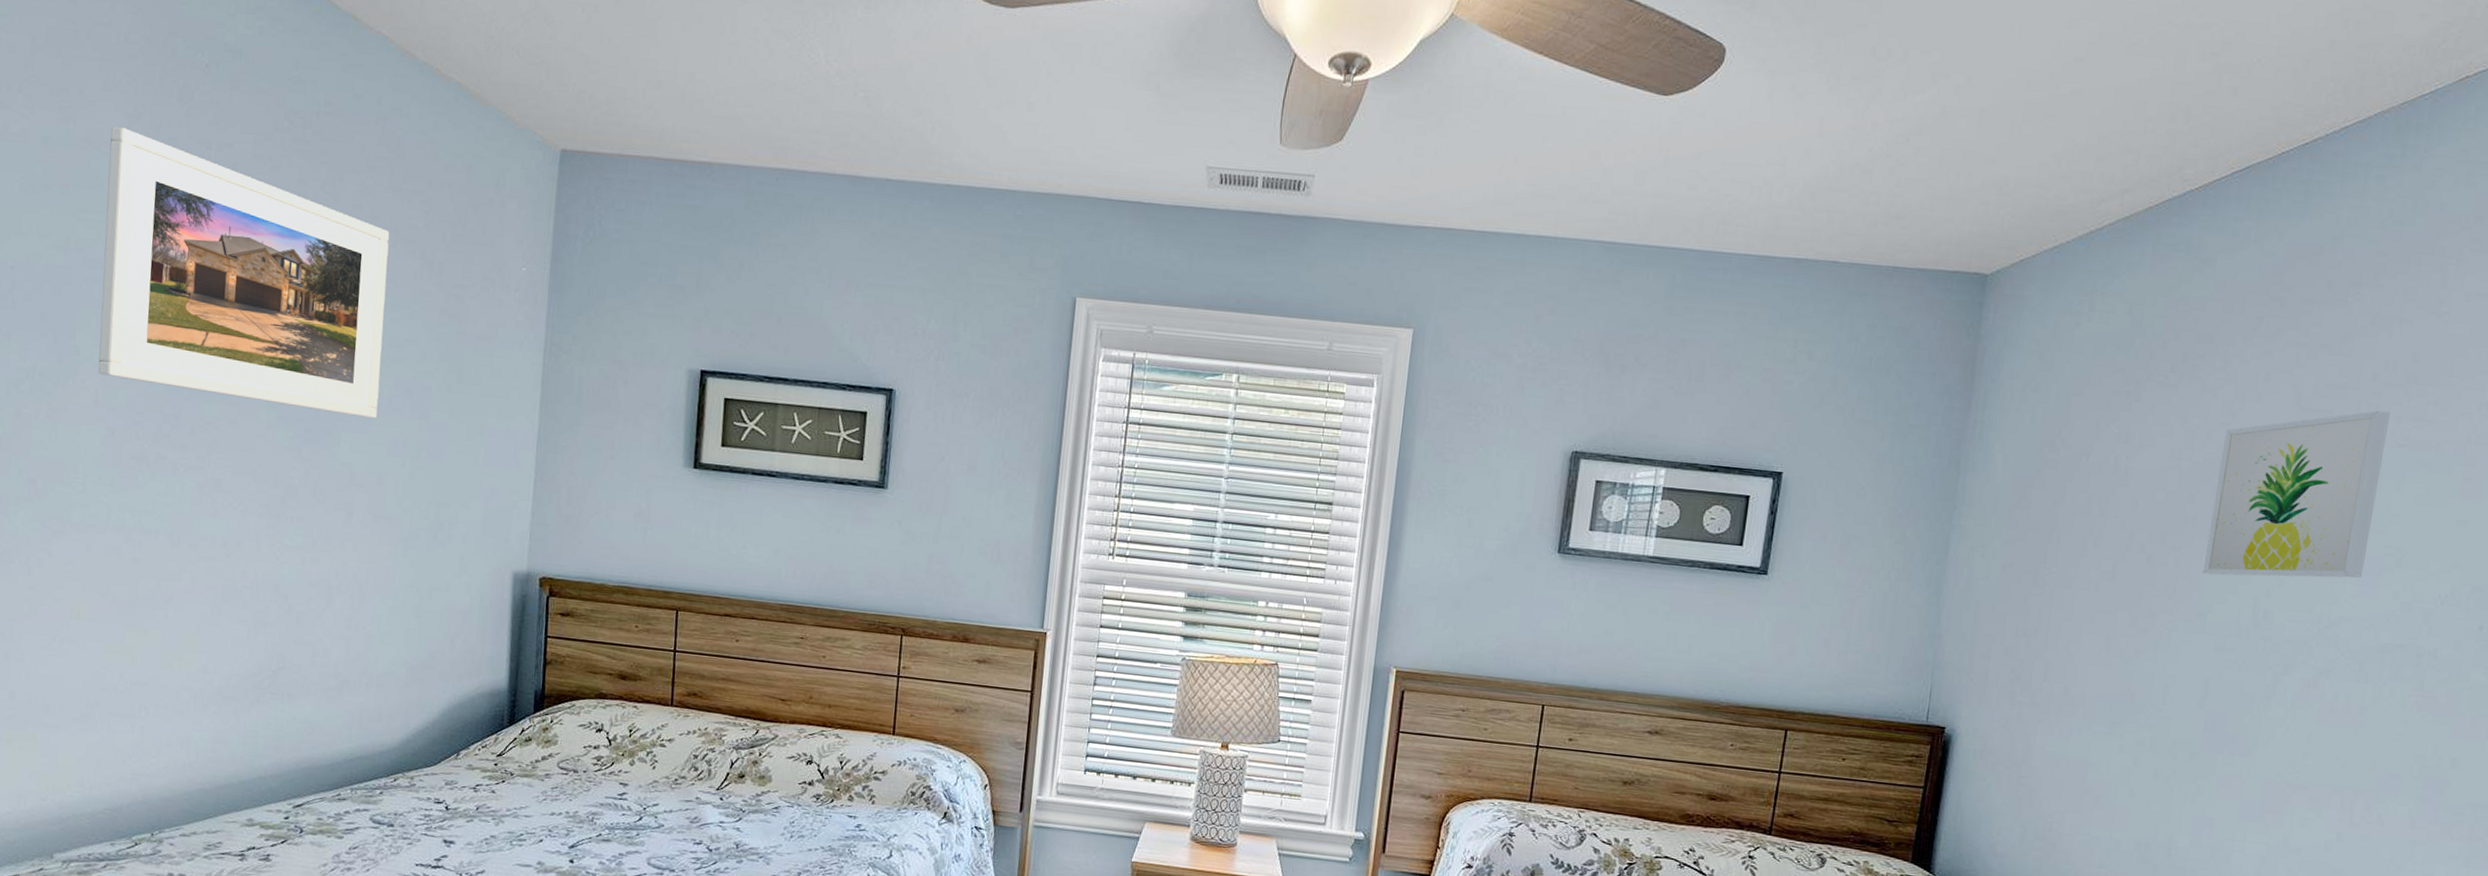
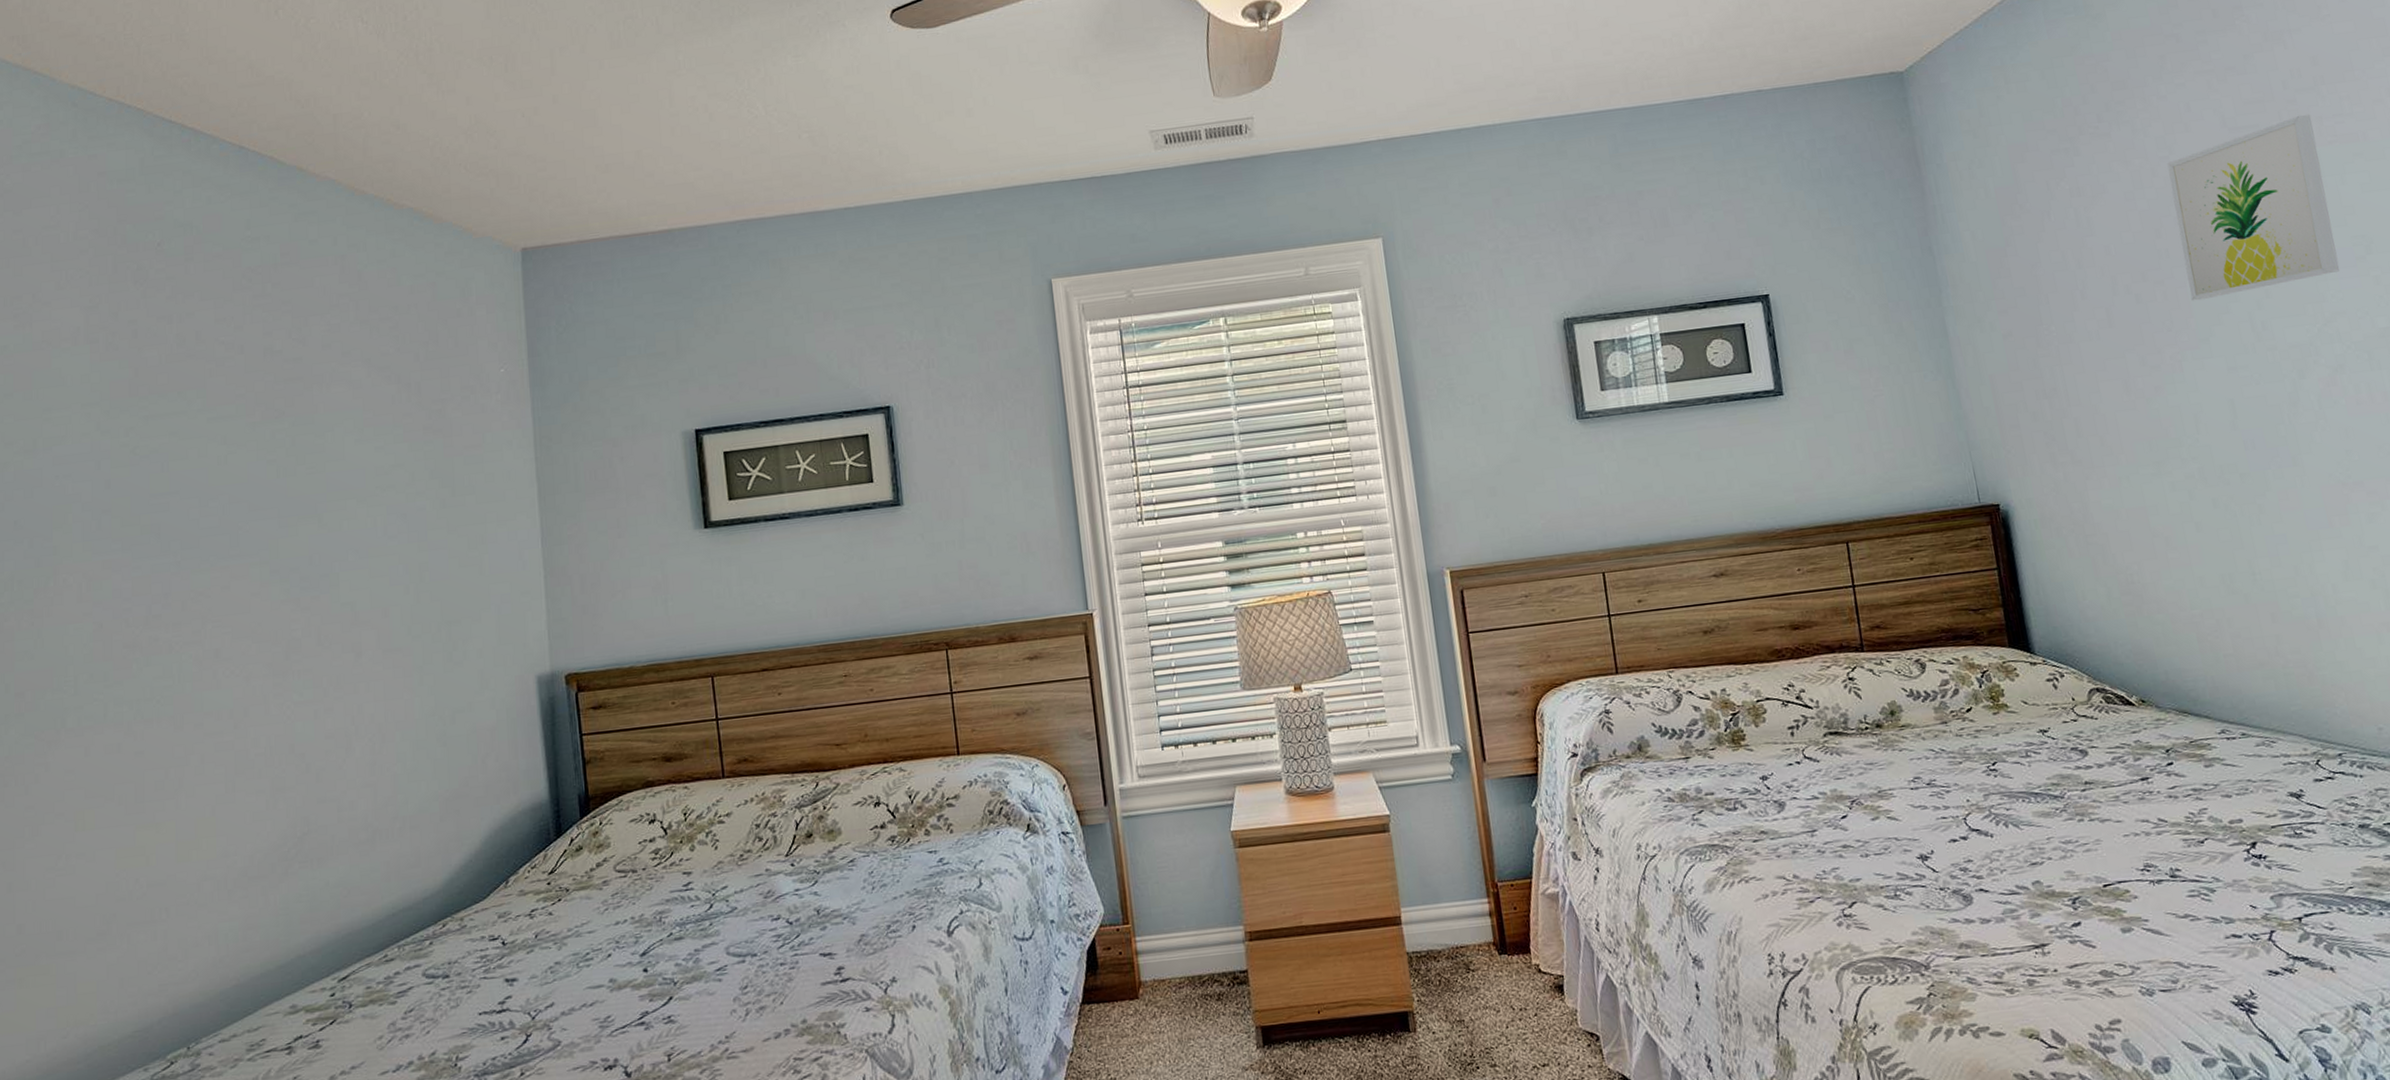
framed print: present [98,127,390,419] -> none [68,321,373,570]

